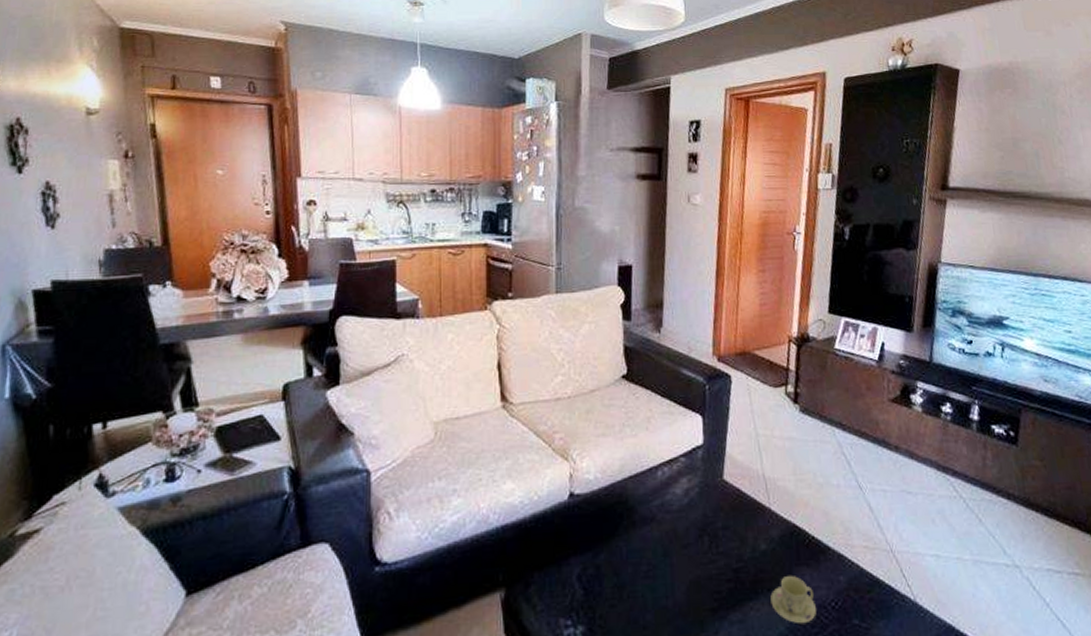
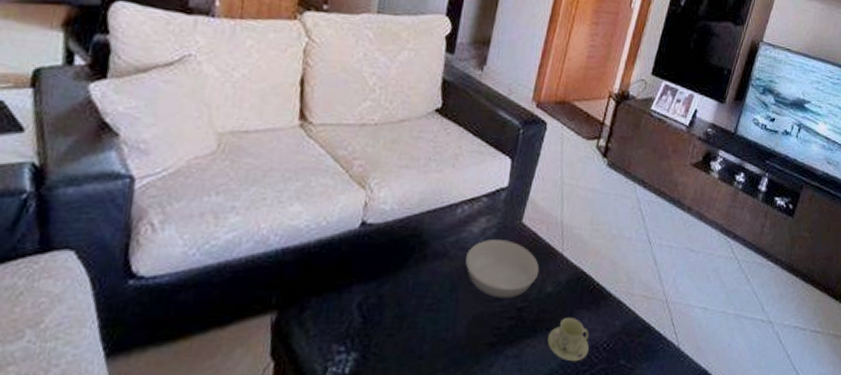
bowl: none [674,499,750,561] -> present [465,240,540,299]

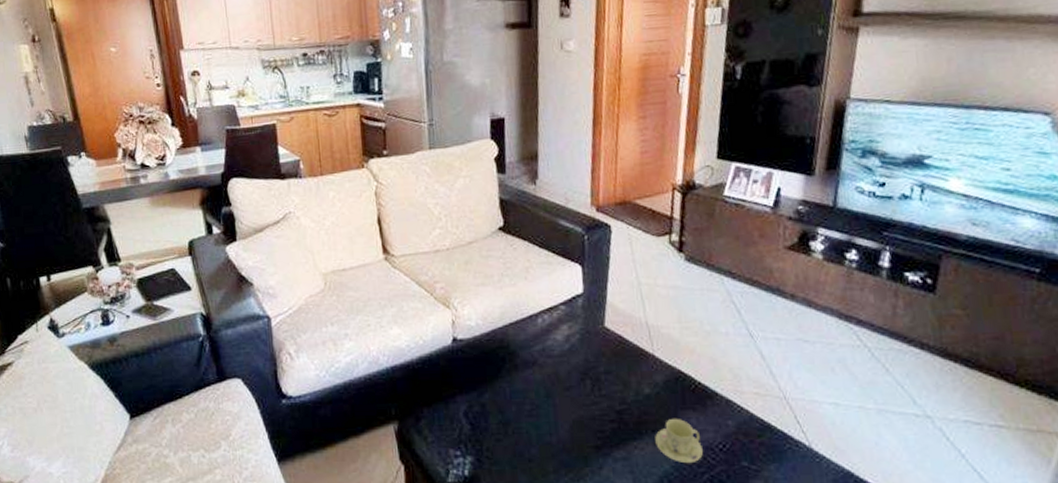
bowl: present [465,240,540,299] -> none [555,345,633,402]

